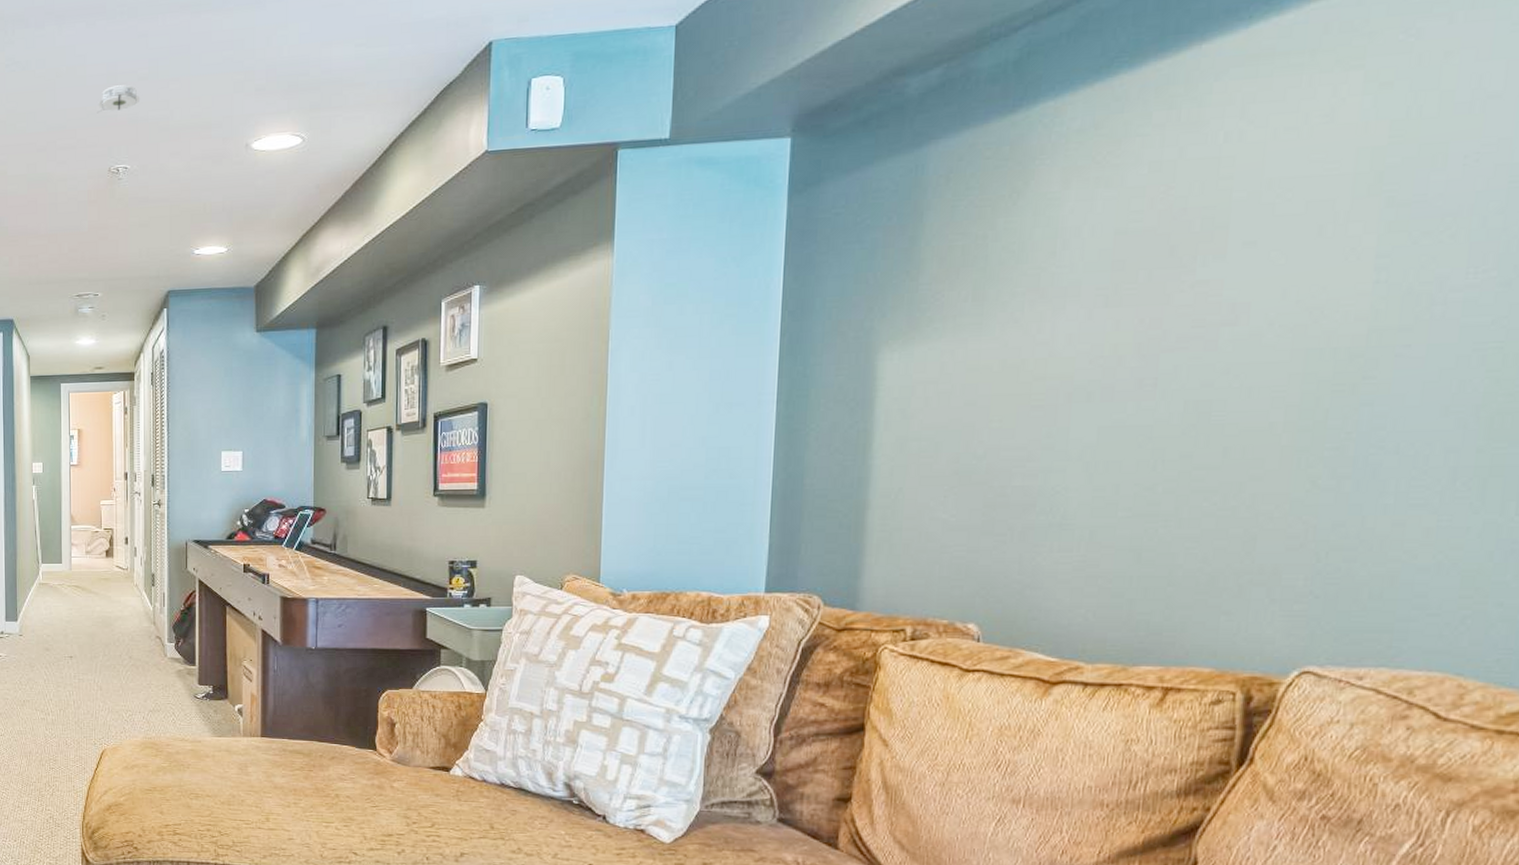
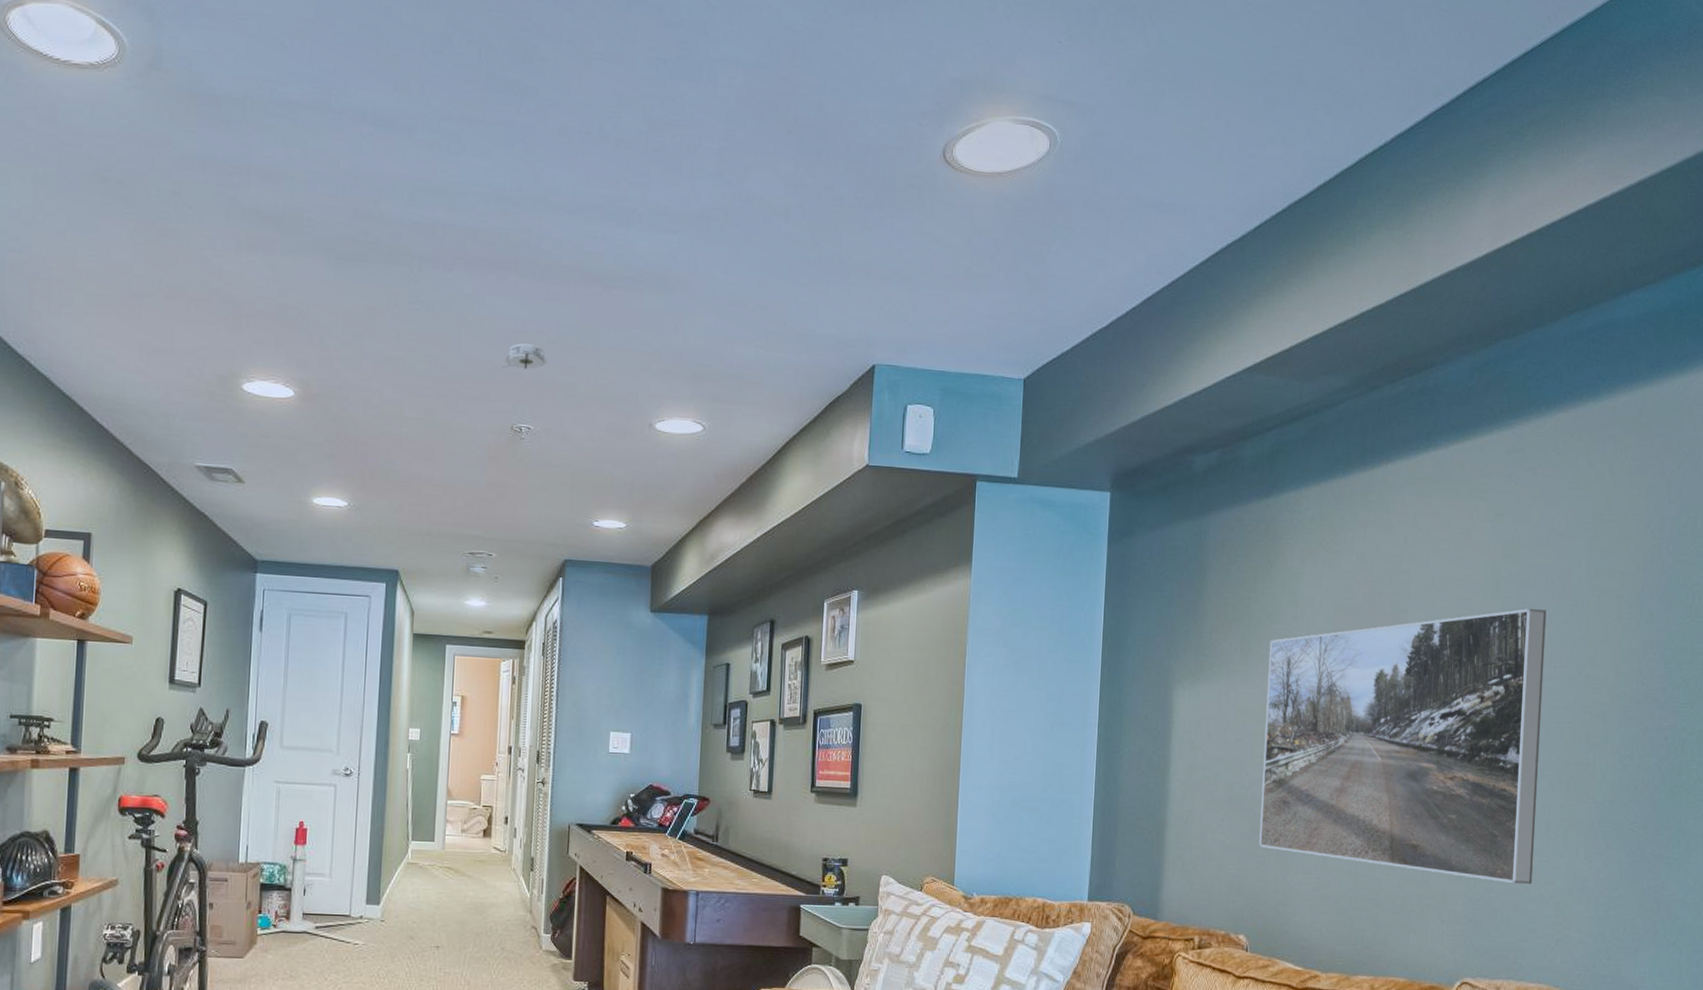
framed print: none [996,199,1465,551] -> present [1259,609,1547,885]

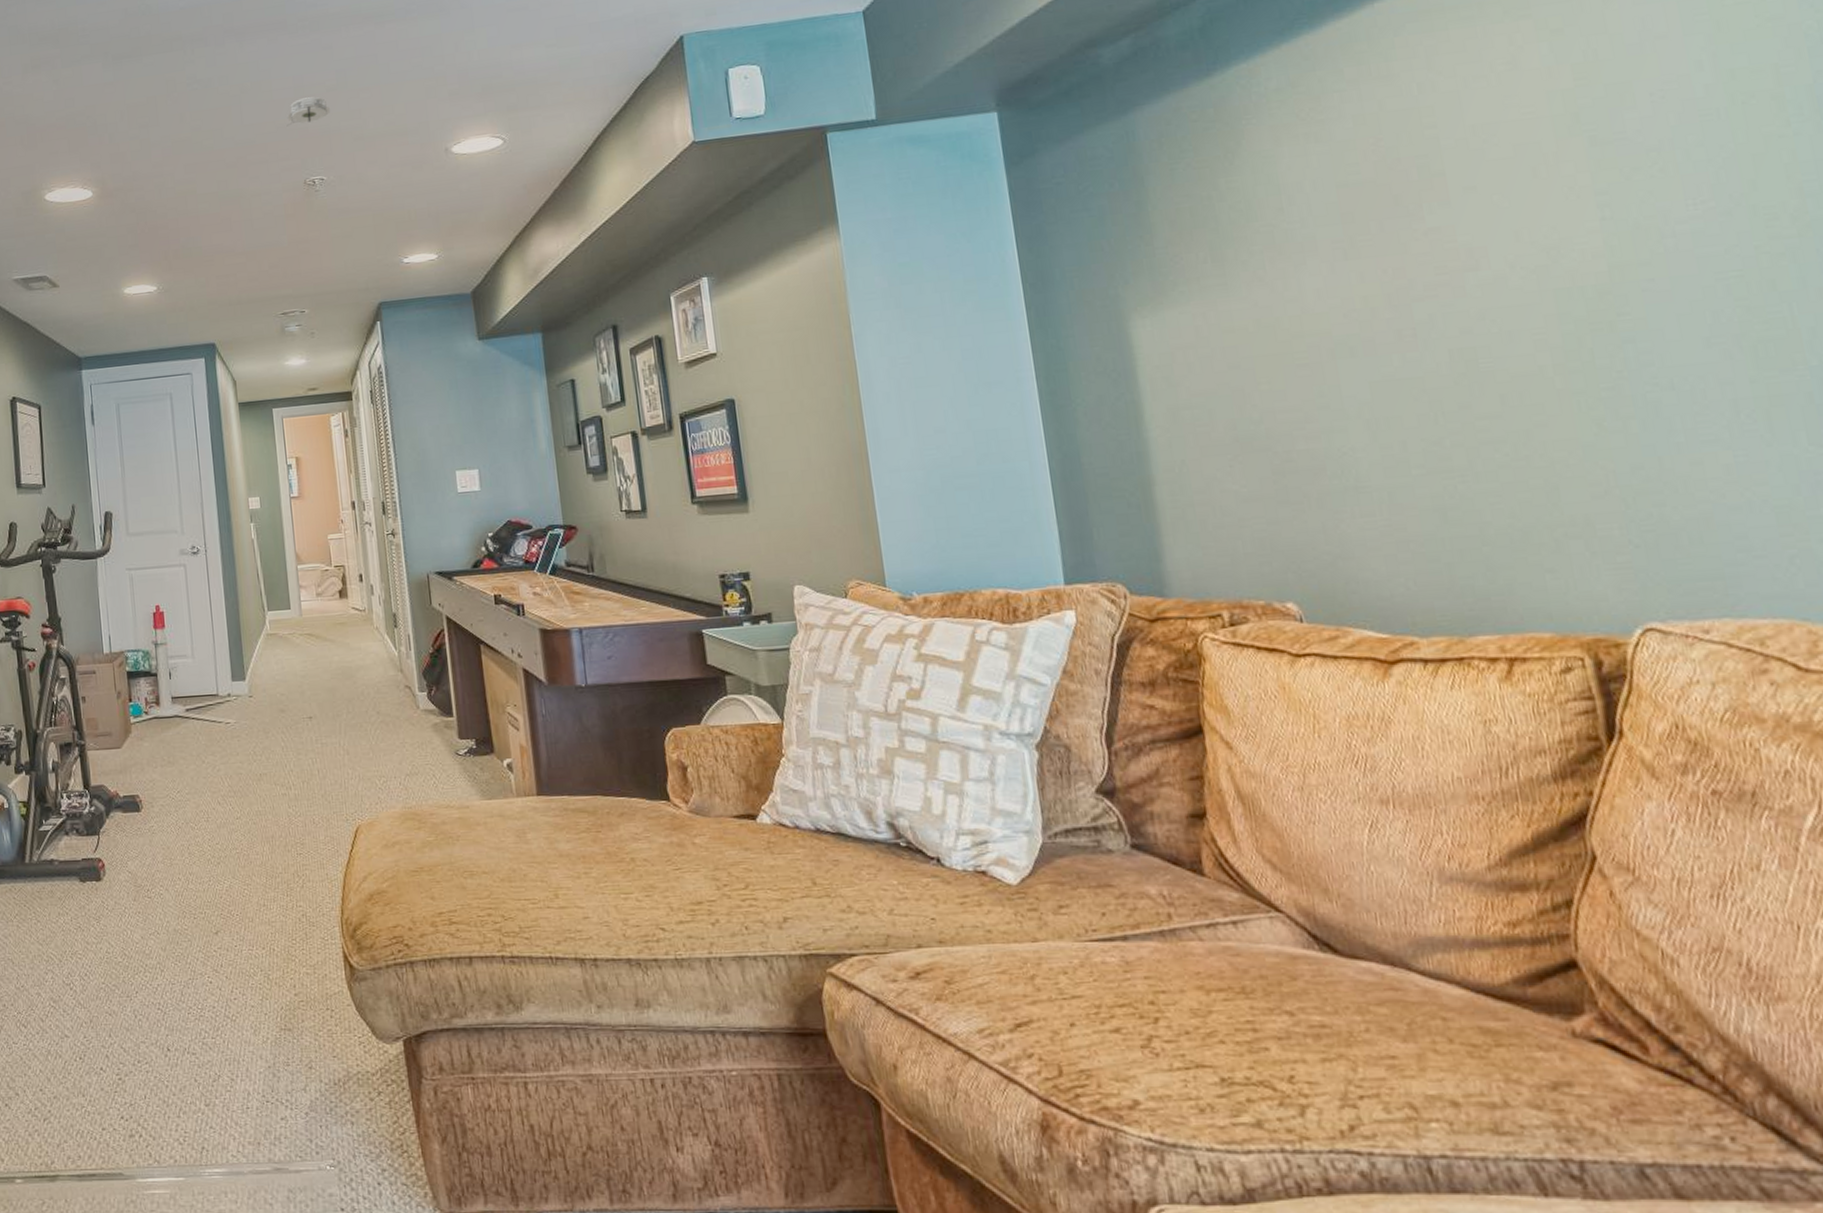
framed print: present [1259,609,1547,885] -> none [1250,134,1728,493]

